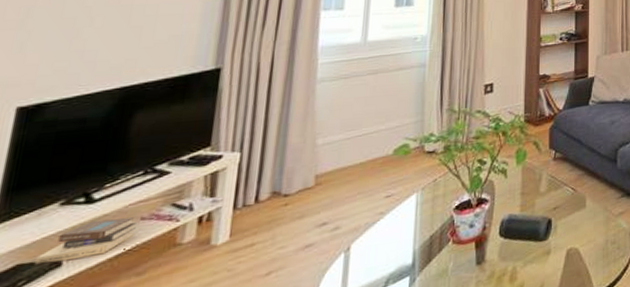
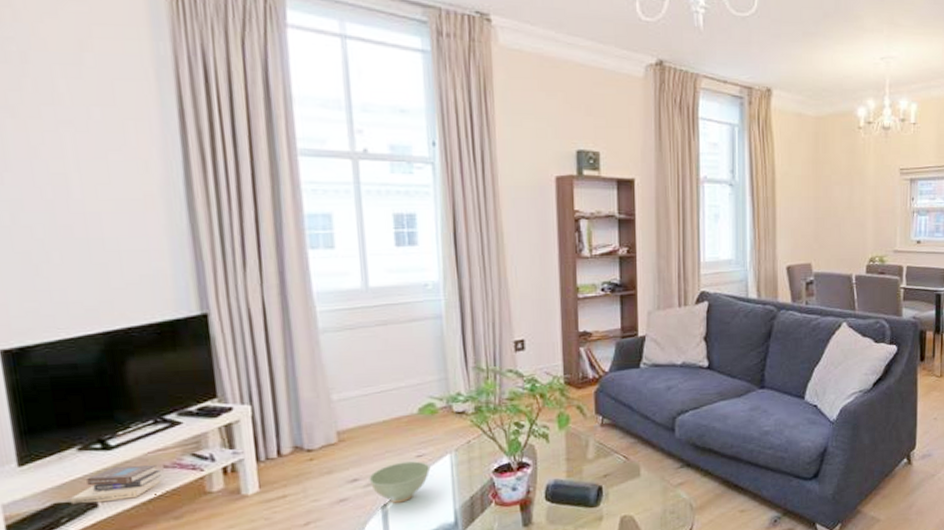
bowl: none [337,201,397,247] -> present [369,461,431,503]

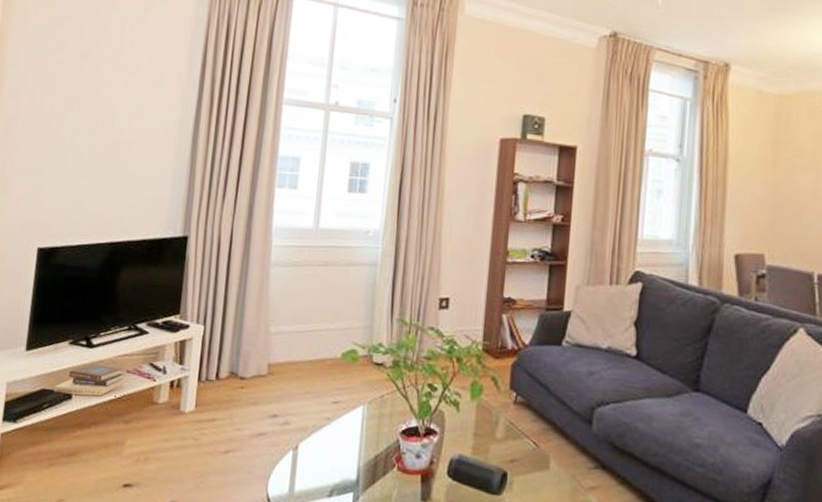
bowl: present [369,461,431,503] -> none [287,405,344,448]

